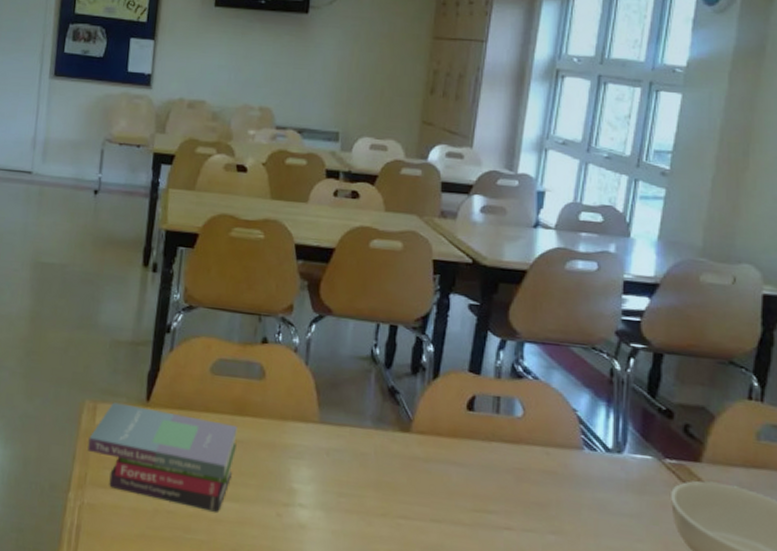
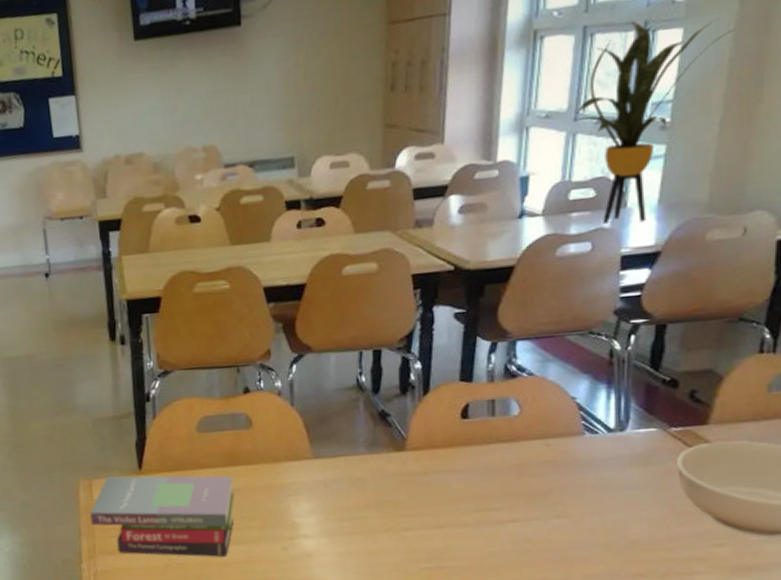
house plant: none [586,81,726,254] -> present [573,21,736,225]

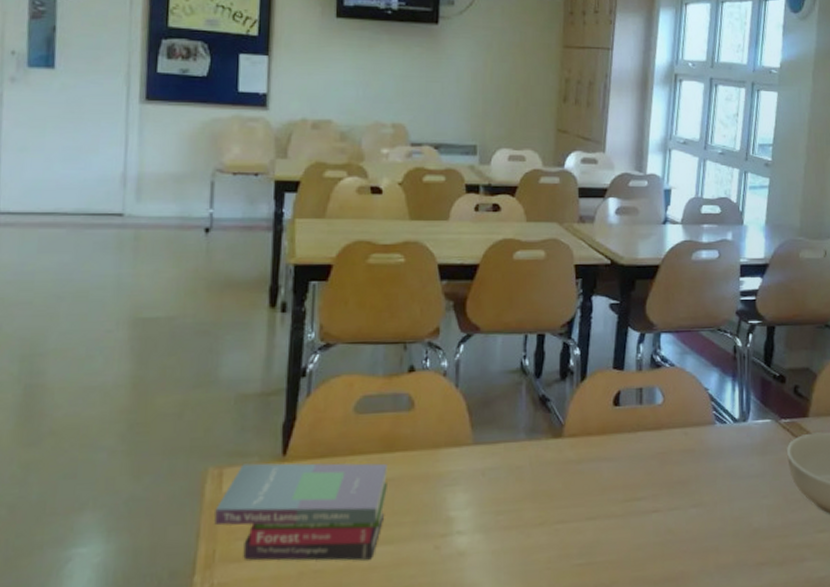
house plant: present [573,21,736,225] -> none [703,82,812,238]

